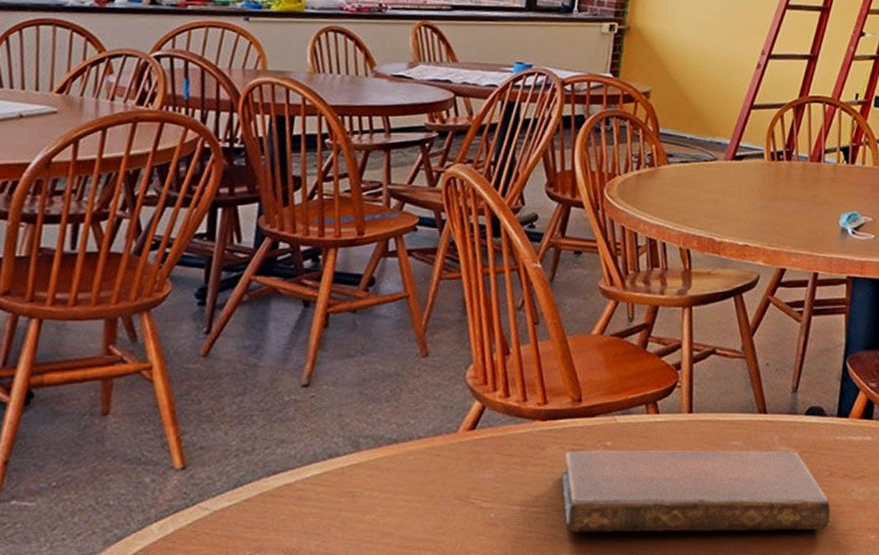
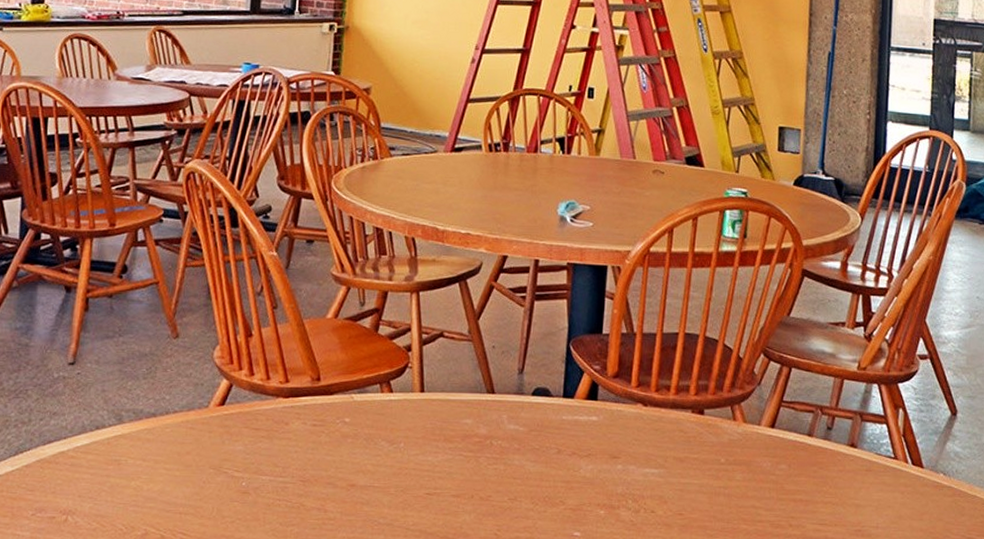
notebook: present [560,449,831,533] -> none [304,425,560,504]

